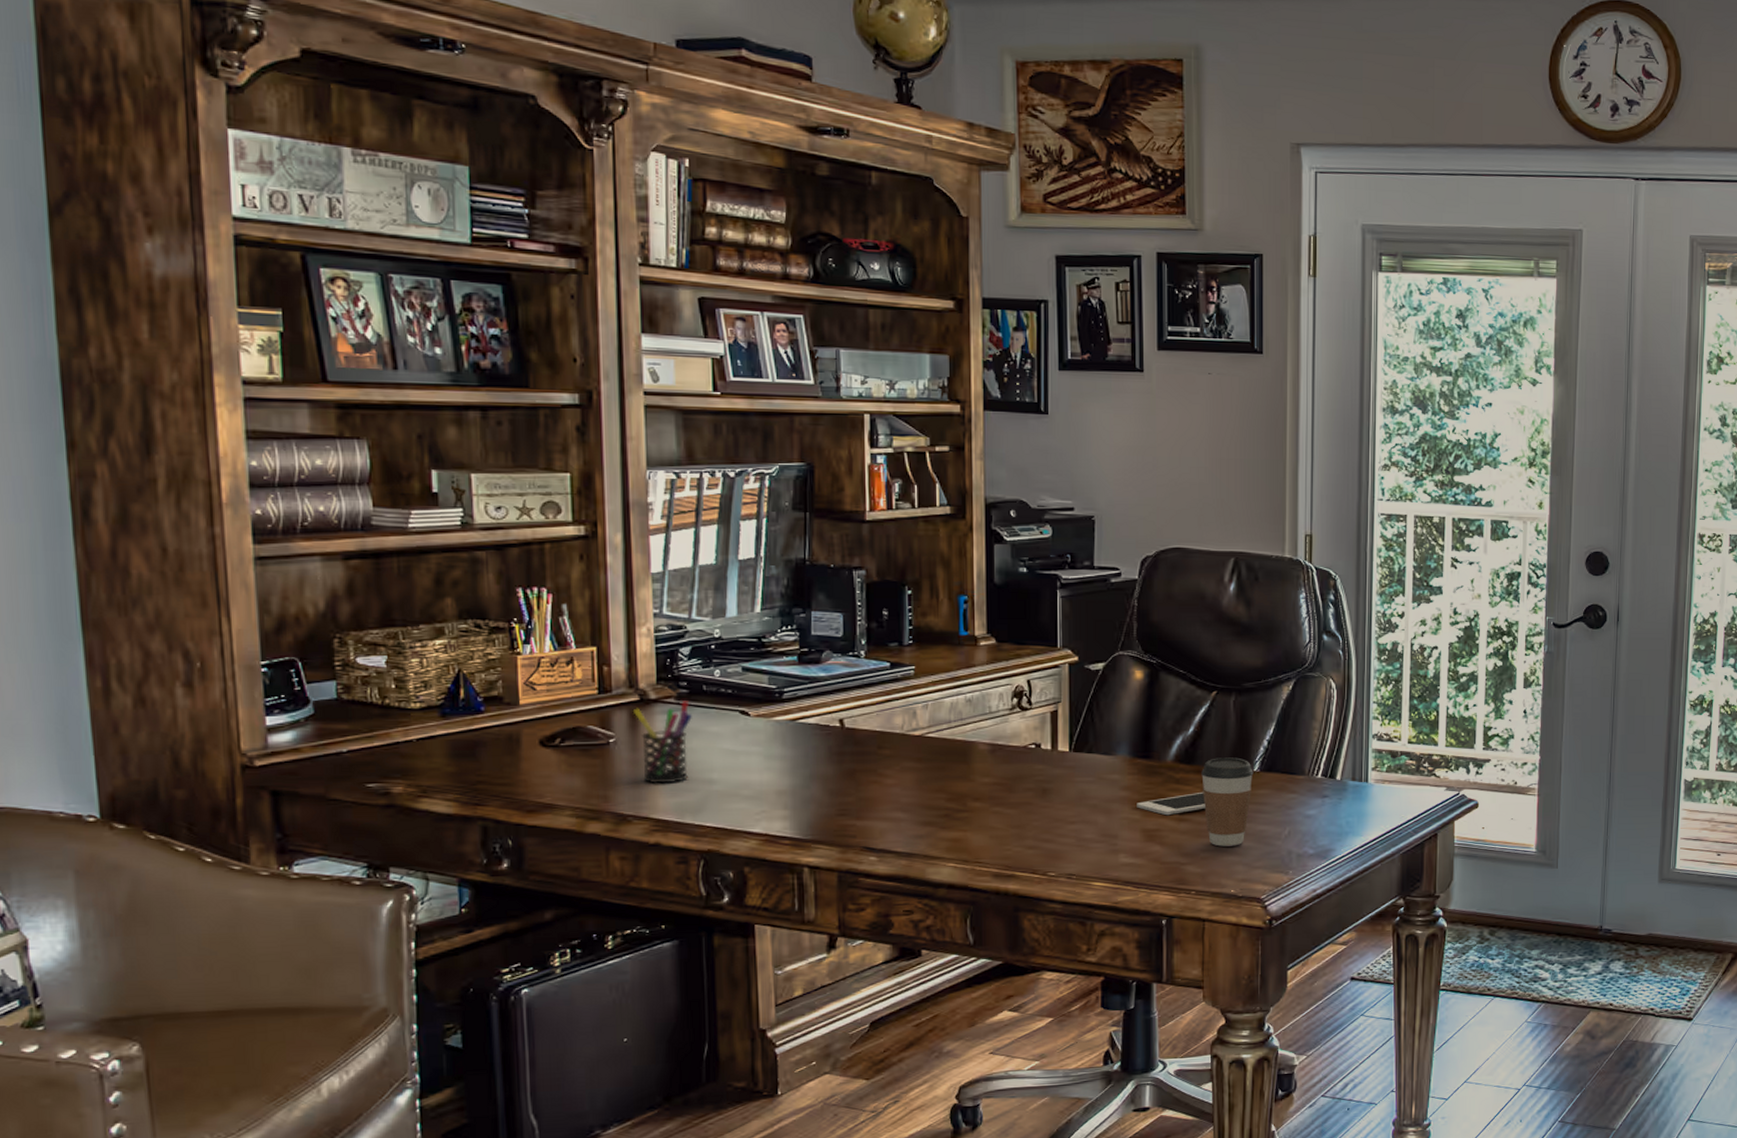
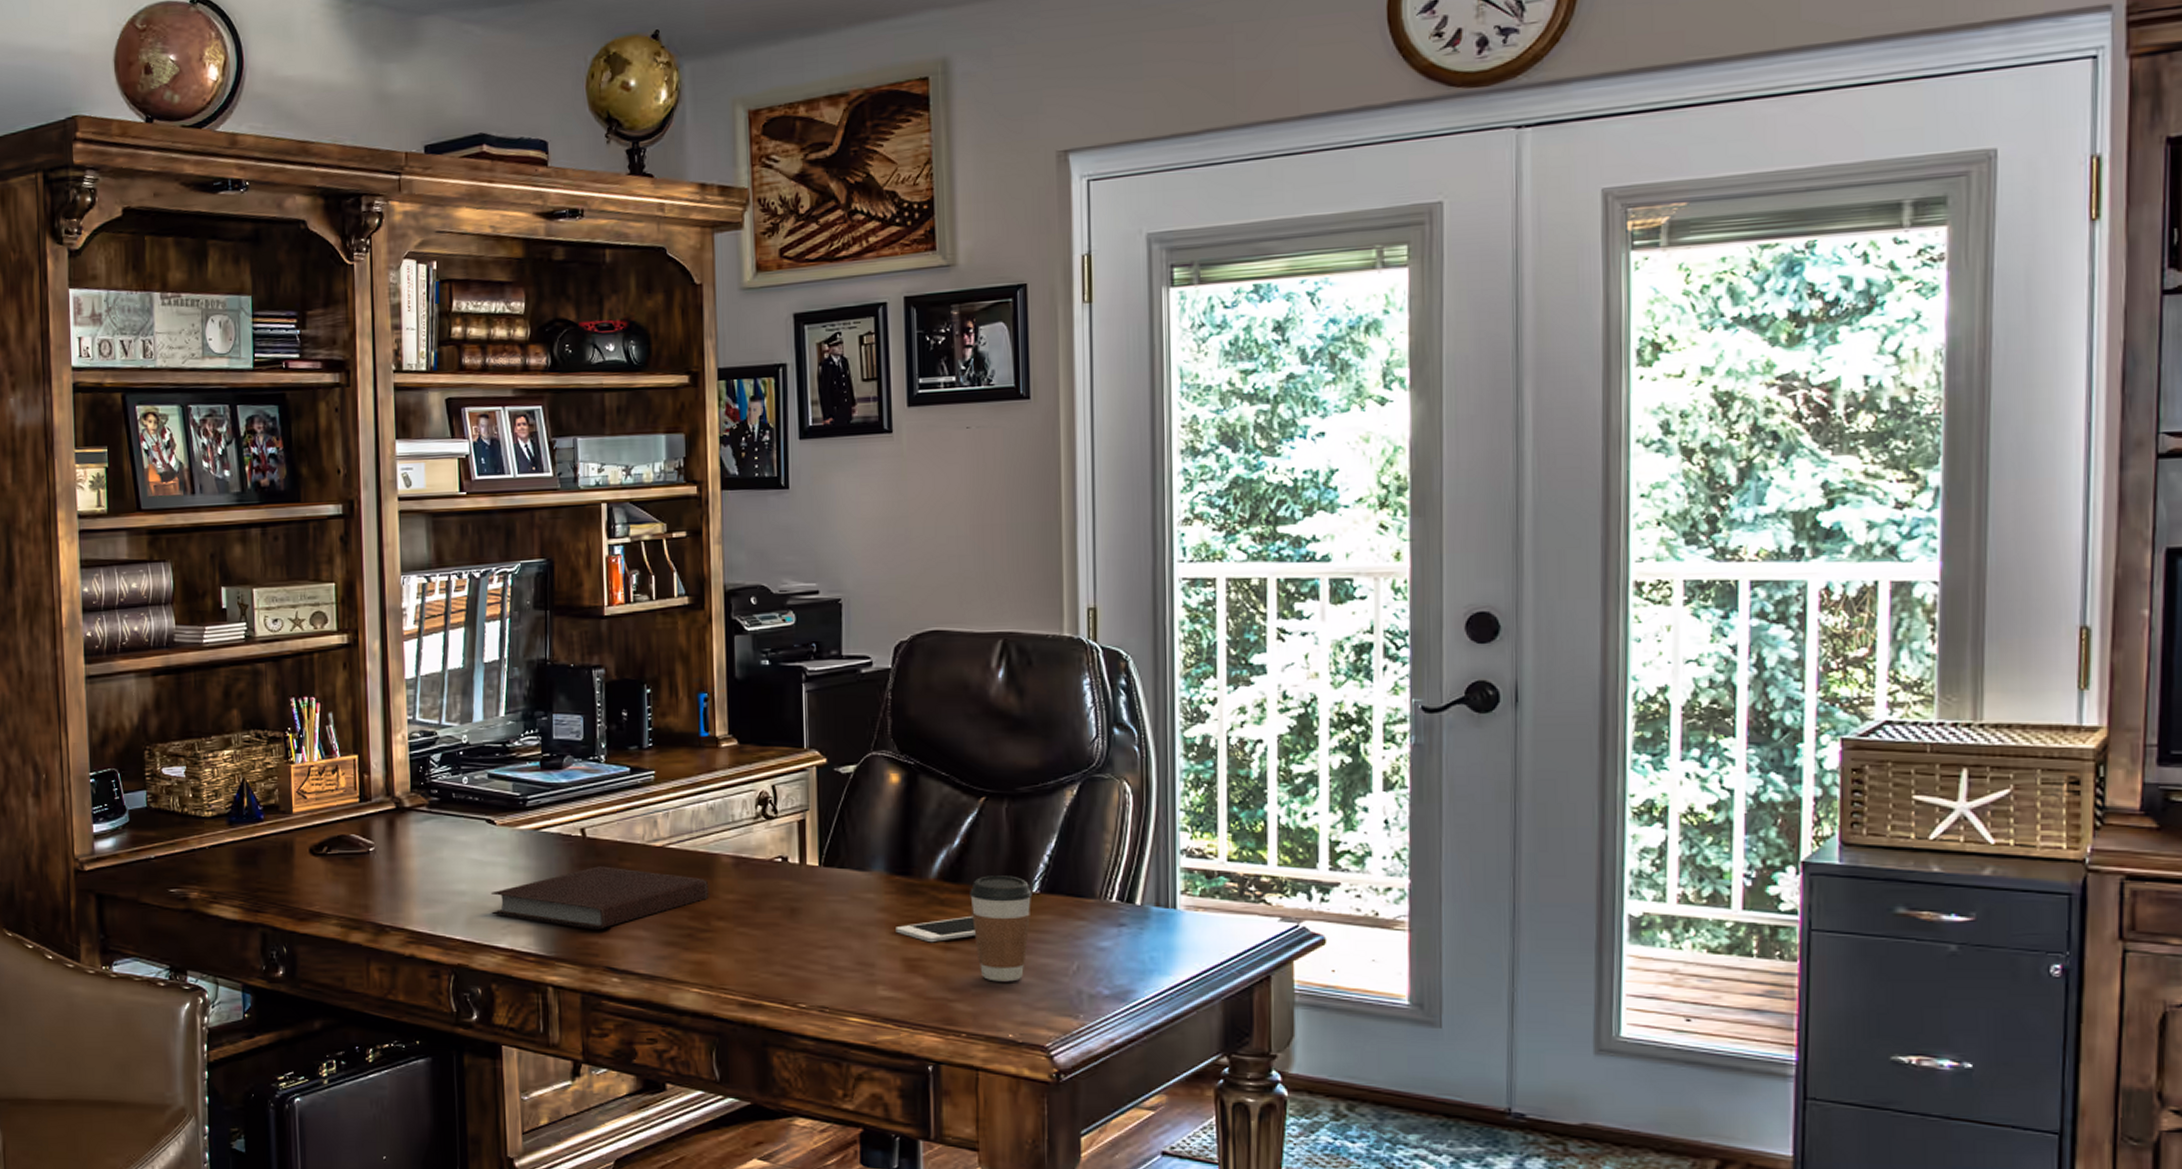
pen holder: present [632,701,692,783] -> none [389,809,443,893]
notebook: none [743,754,966,813] -> present [490,866,709,930]

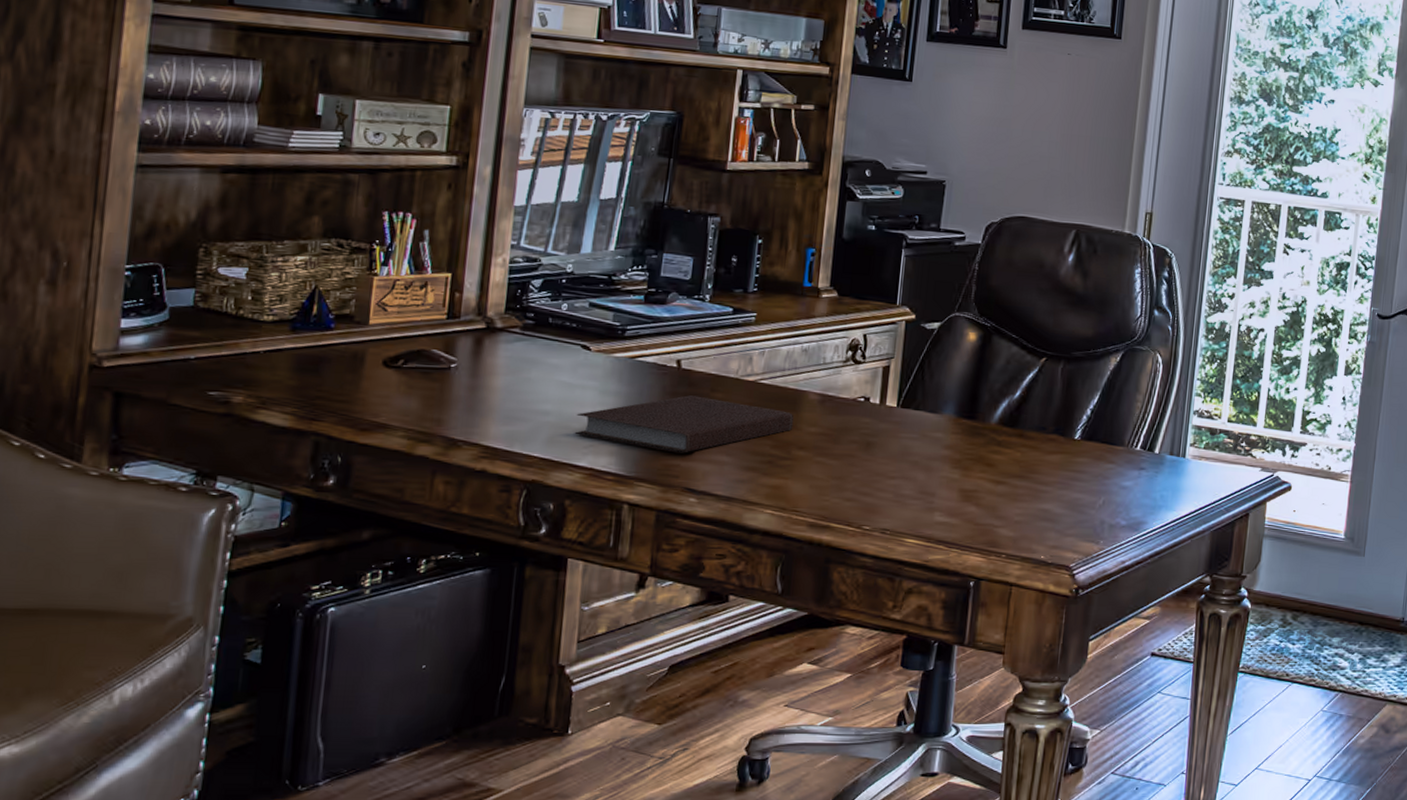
cell phone: present [896,915,976,943] -> none [957,455,1025,477]
coffee cup: present [970,875,1033,982] -> none [1022,423,1075,512]

